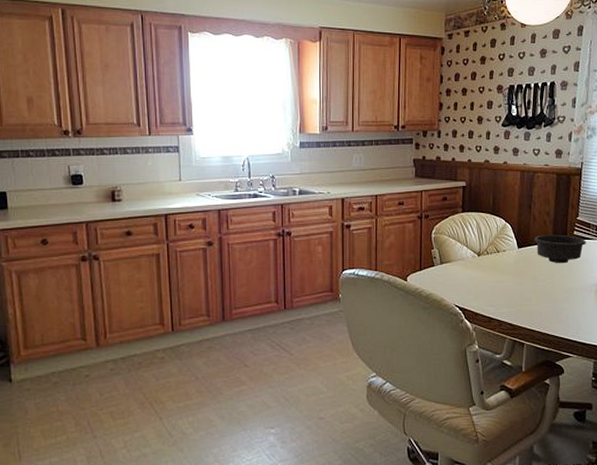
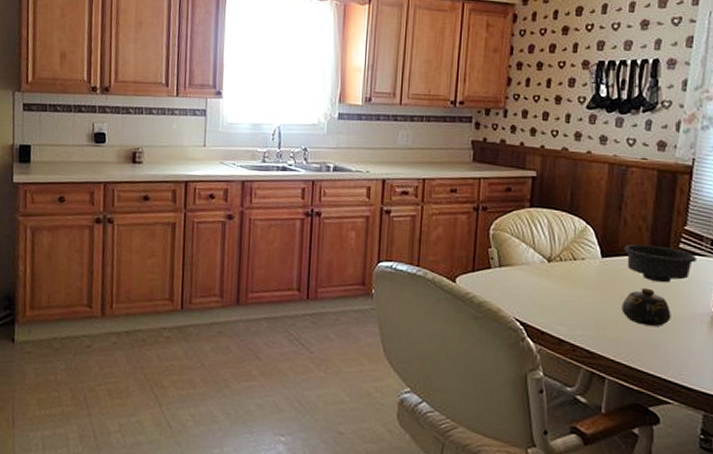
teapot: none [534,269,570,298] -> present [621,287,671,326]

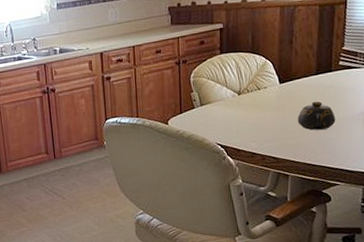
bowl: present [624,244,696,283] -> none [296,66,353,95]

